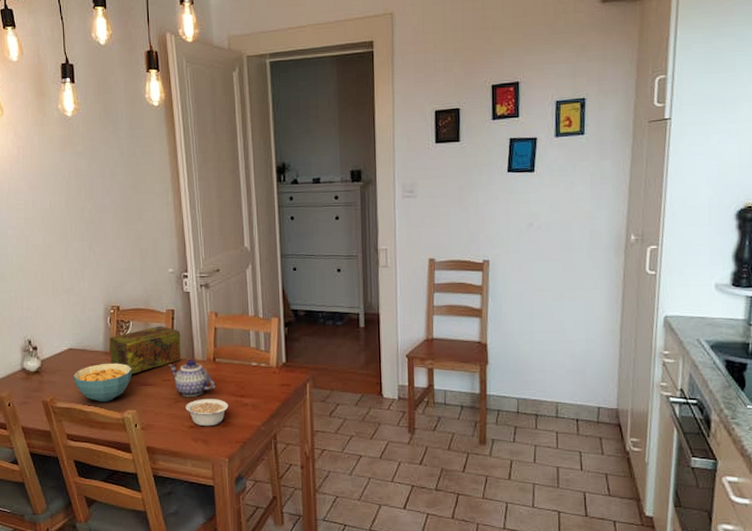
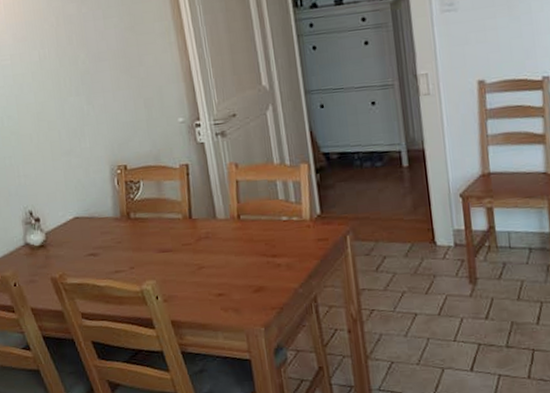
cereal bowl: present [73,363,133,403] -> none [82,229,148,275]
cereal box: present [109,325,182,375] -> none [118,183,202,241]
teapot: present [168,359,216,397] -> none [187,218,243,262]
legume: present [185,399,229,427] -> none [211,261,260,294]

